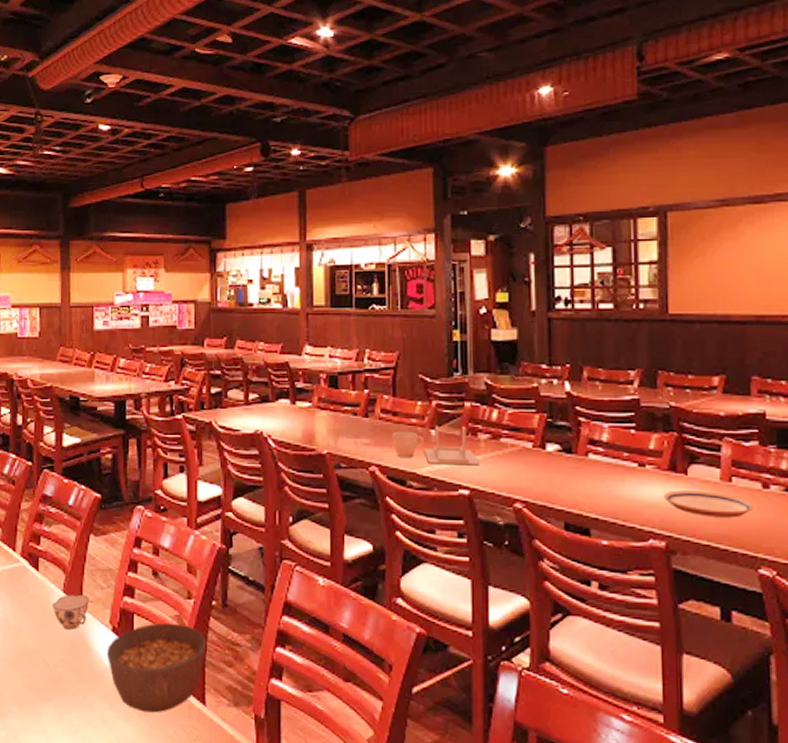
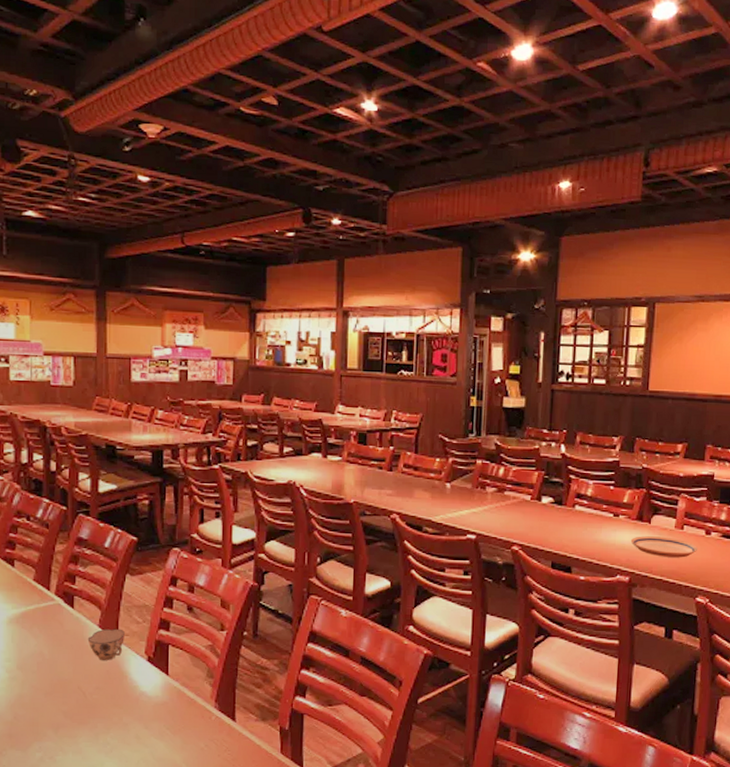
soup bowl: present [106,622,205,713] -> none [141,652,237,730]
cup: present [391,431,425,458] -> none [412,484,440,508]
napkin holder: present [423,425,480,466] -> none [439,479,487,515]

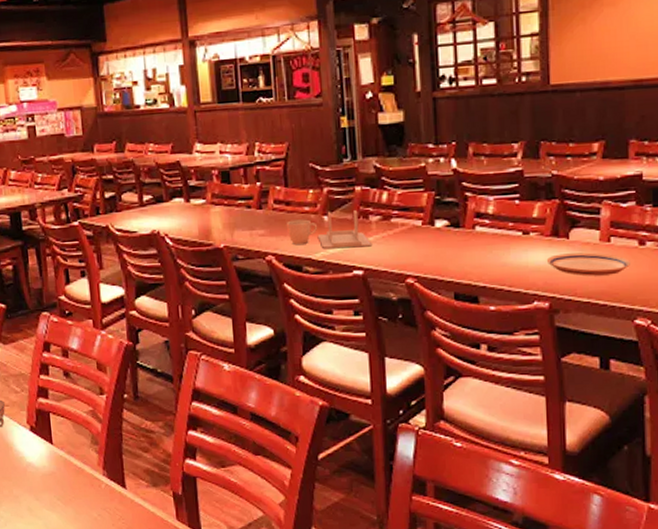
cup: none [412,484,440,508] -> present [286,219,318,245]
napkin holder: none [439,479,487,515] -> present [317,210,373,248]

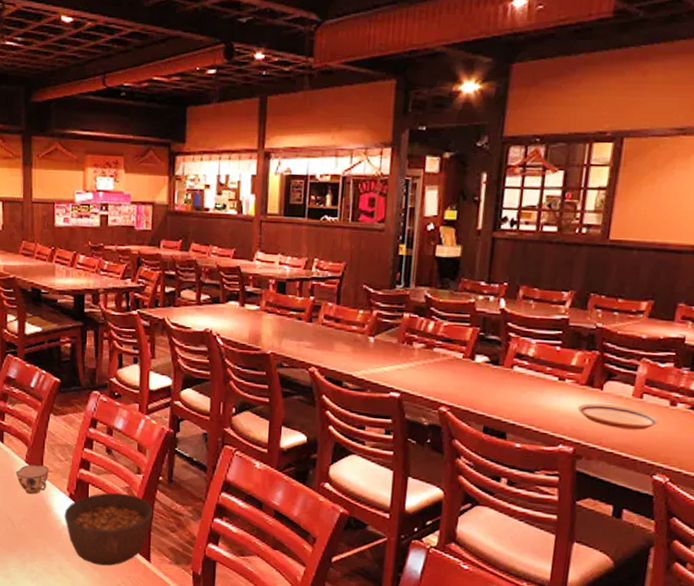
soup bowl: none [27,417,122,500] -> present [64,492,152,566]
cup: present [286,219,318,245] -> none [332,336,363,362]
napkin holder: present [317,210,373,248] -> none [361,332,413,372]

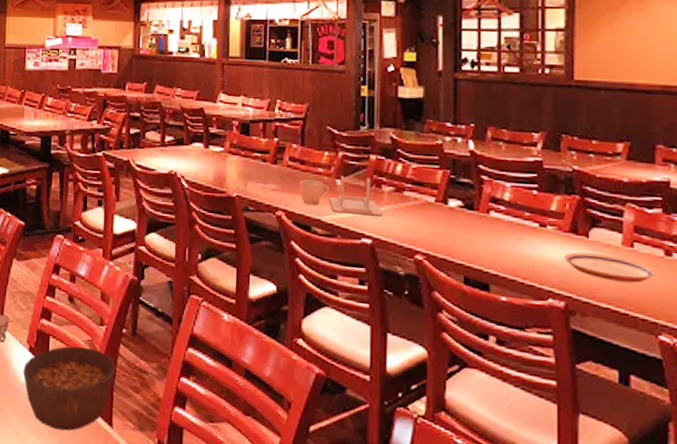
cup: none [332,336,363,362] -> present [298,179,330,205]
napkin holder: none [361,332,413,372] -> present [328,175,383,217]

